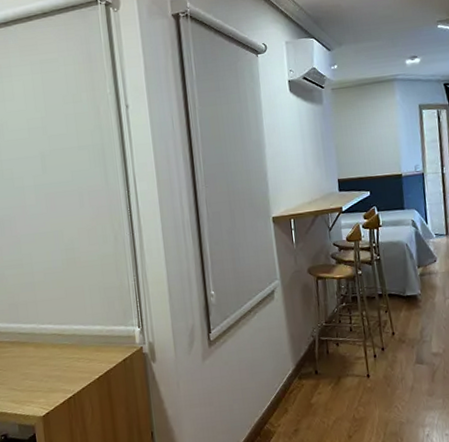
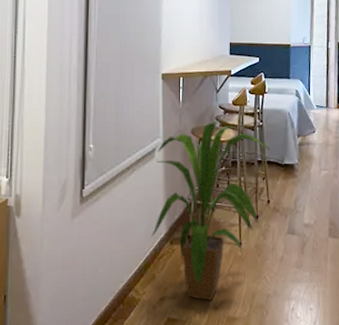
house plant: none [276,258,390,430] -> present [151,120,270,301]

